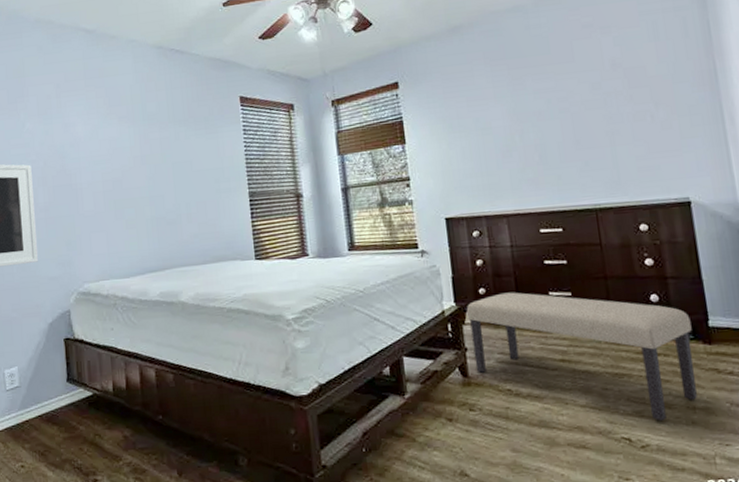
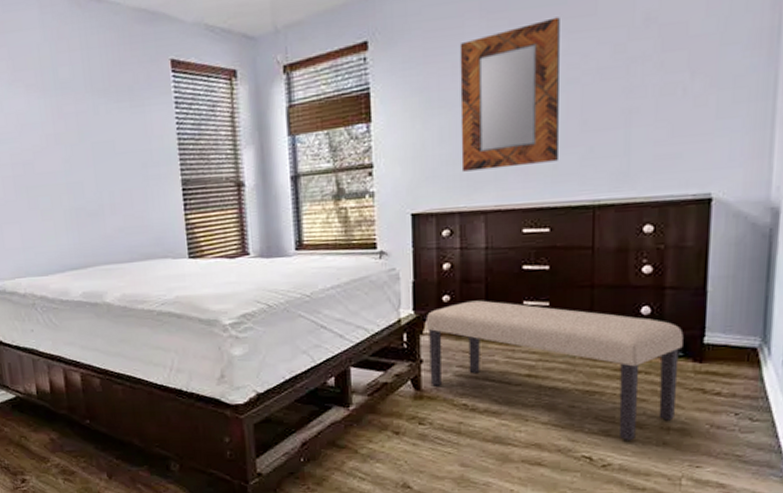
home mirror: none [471,63,561,183] -> present [459,17,560,172]

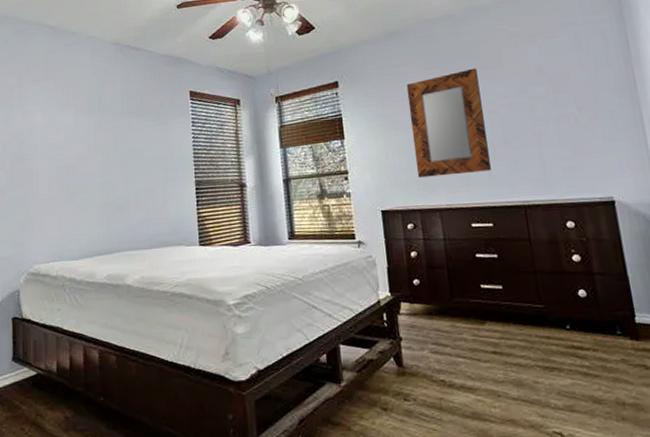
bench: present [425,300,684,441] -> none [401,283,626,417]

